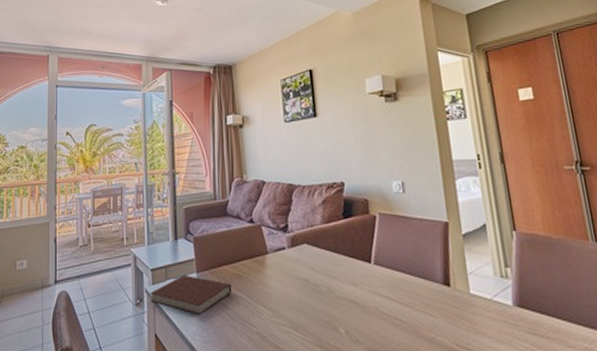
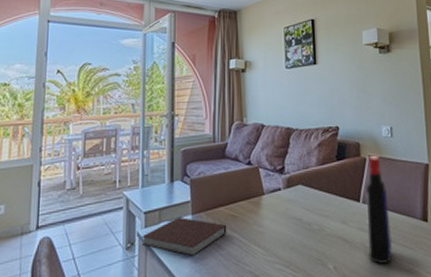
liquor bottle: none [376,212,411,331] -> present [365,155,393,264]

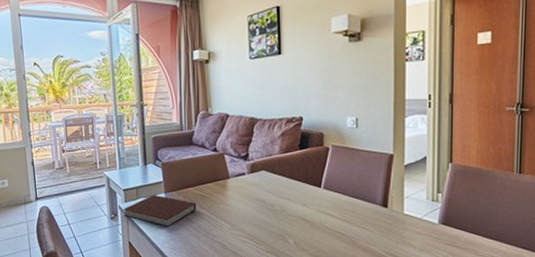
liquor bottle: present [365,155,393,264] -> none [326,144,351,242]

